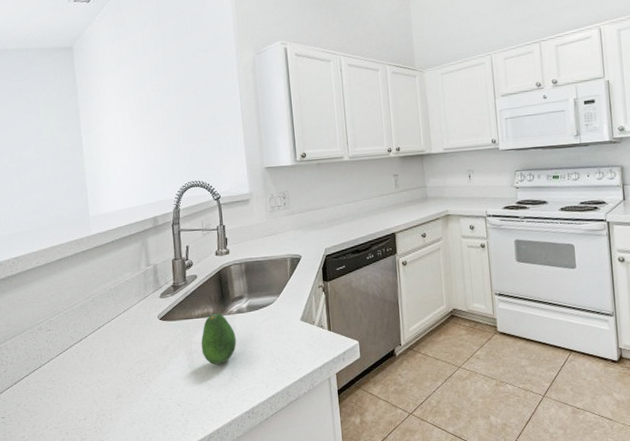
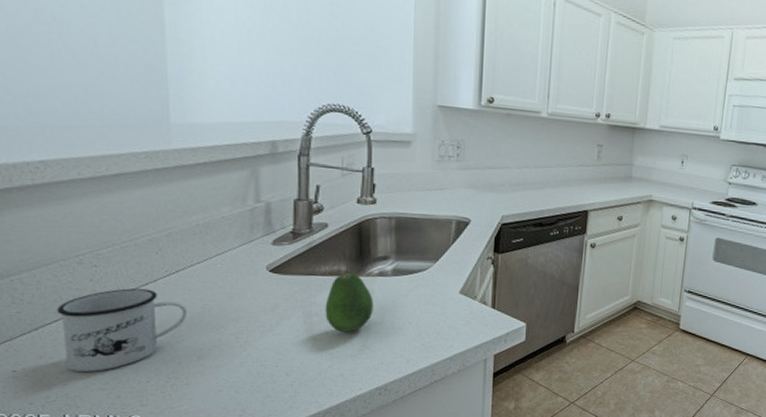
mug: none [27,344,108,415] -> present [56,288,187,373]

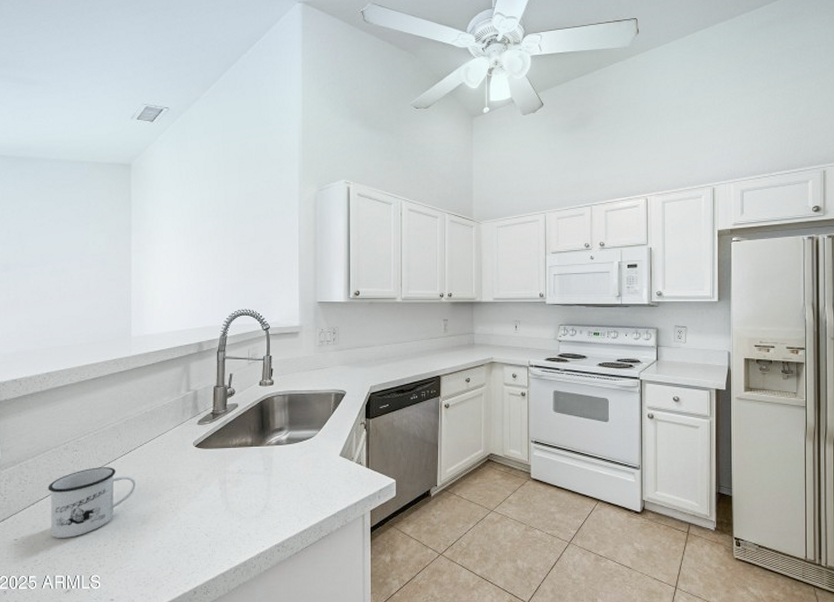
fruit: present [325,272,374,332] -> none [236,443,273,495]

